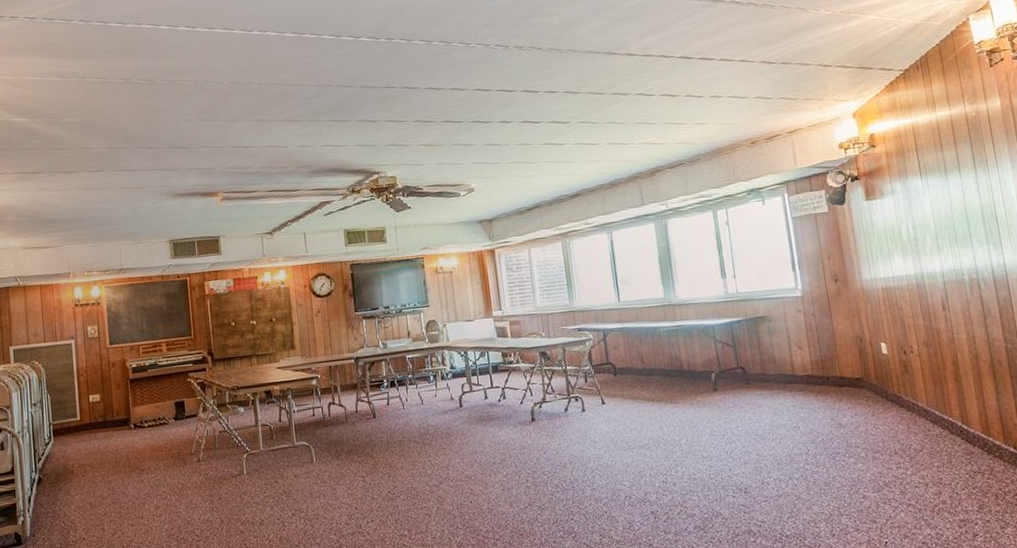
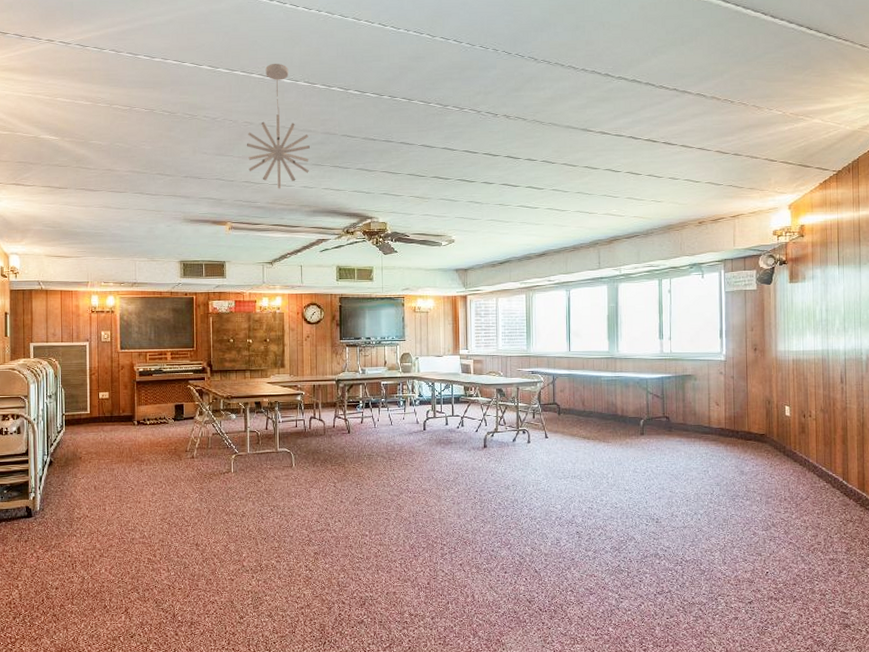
pendant light: none [233,16,305,151] -> present [246,64,310,189]

